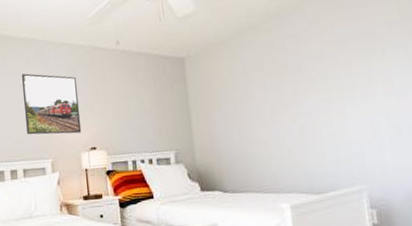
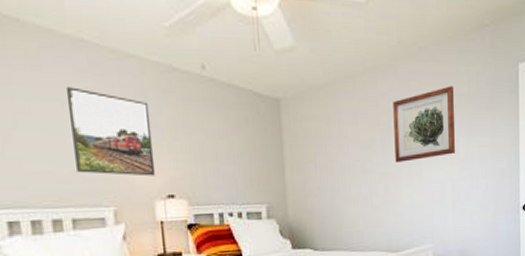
wall art: none [303,14,388,102] -> present [393,86,455,164]

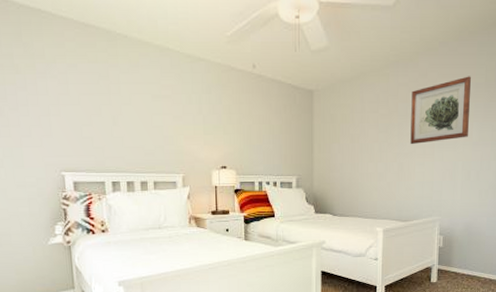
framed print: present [65,87,156,176] -> none [155,84,214,152]

